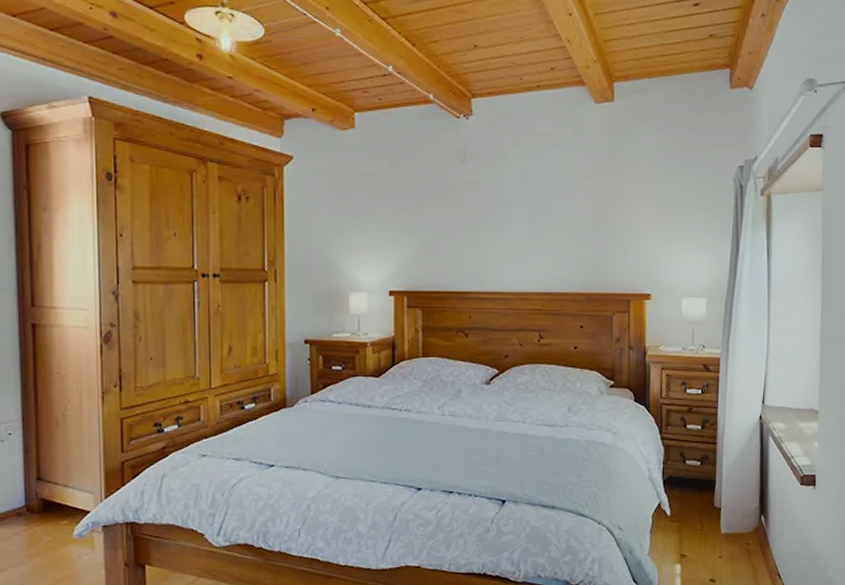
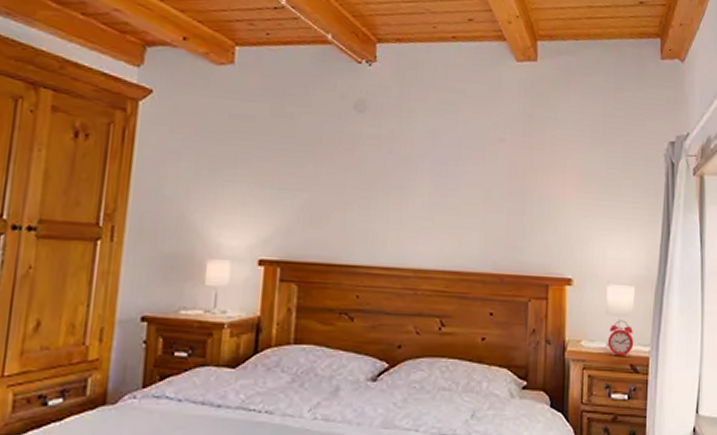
alarm clock: none [683,327,706,359] -> present [607,320,634,358]

